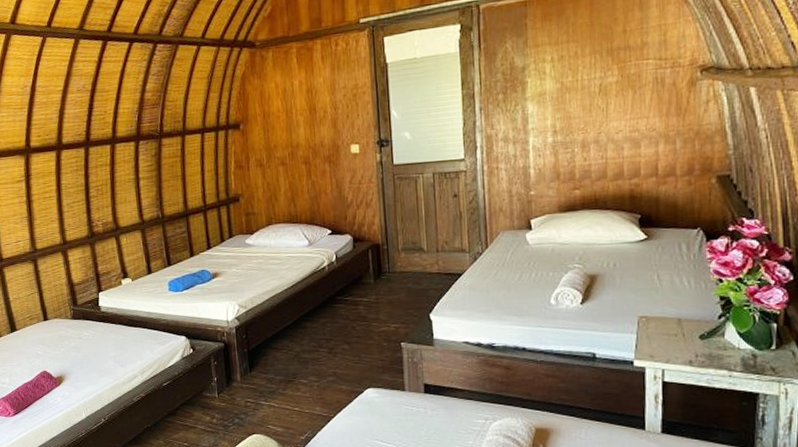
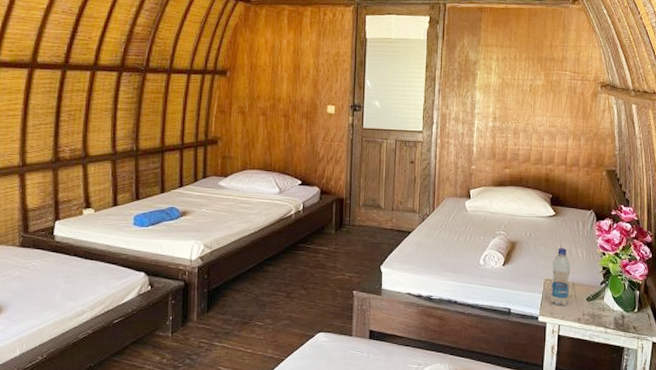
bottle: none [647,278,674,347] -> present [550,248,571,306]

